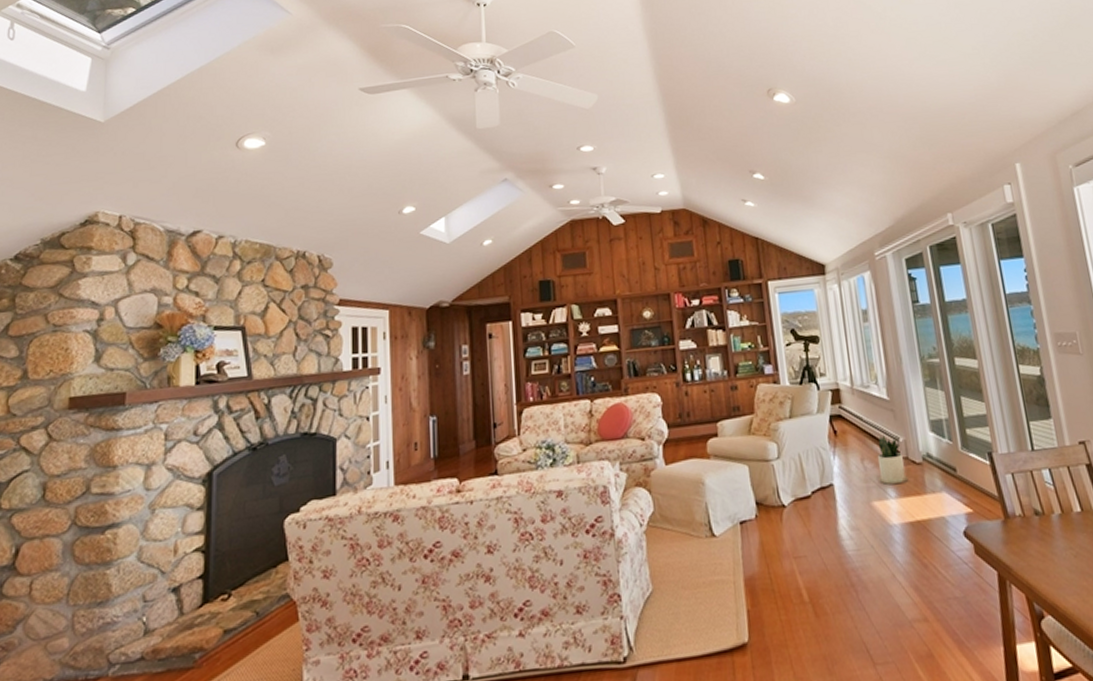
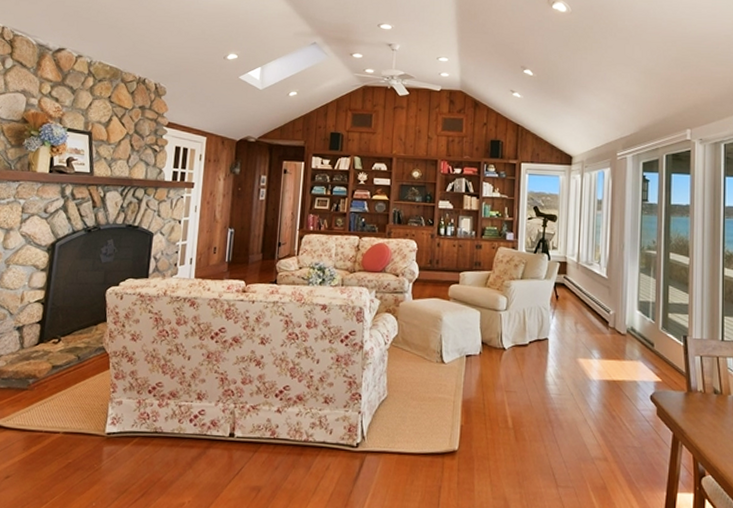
planter: present [877,434,909,485] -> none [587,305,612,349]

